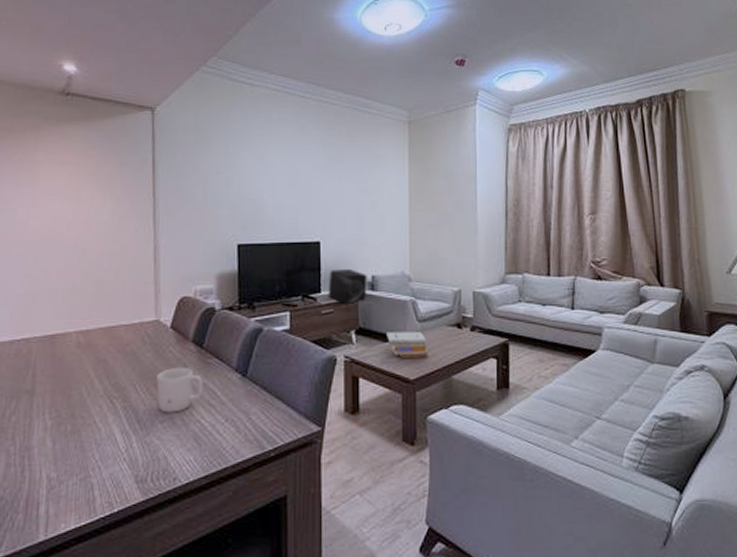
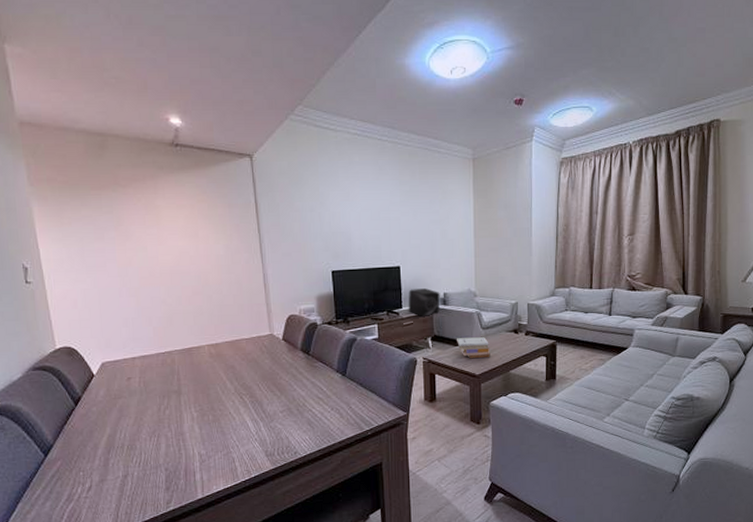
mug: present [156,366,204,413] -> none [275,369,313,405]

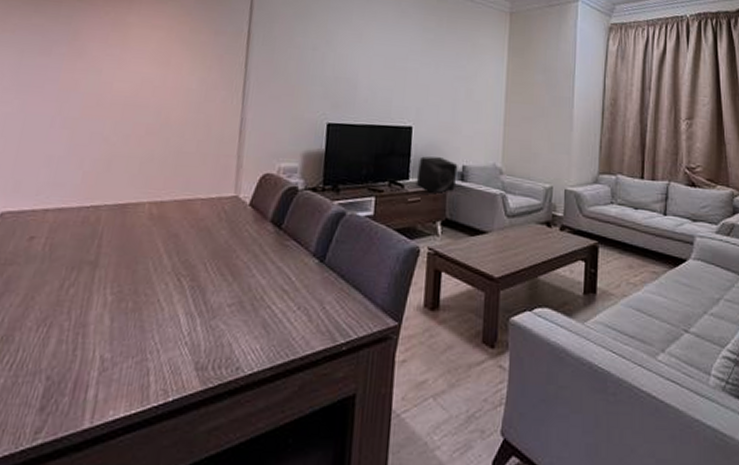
books: present [457,337,491,359] -> none [473,225,515,256]

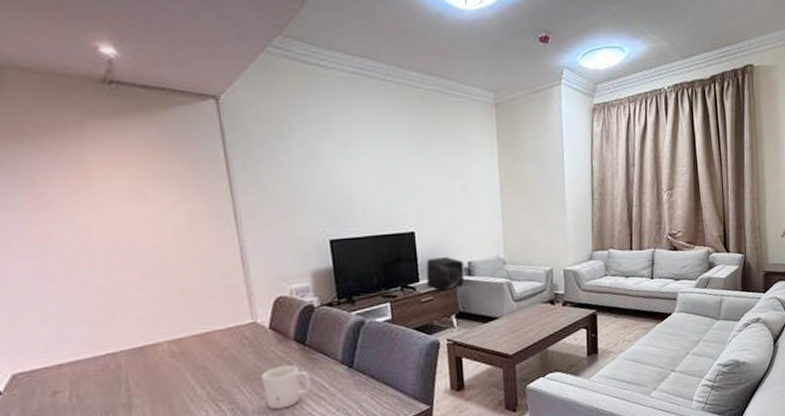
mug: none [227,247,279,296] -> present [261,364,312,410]

